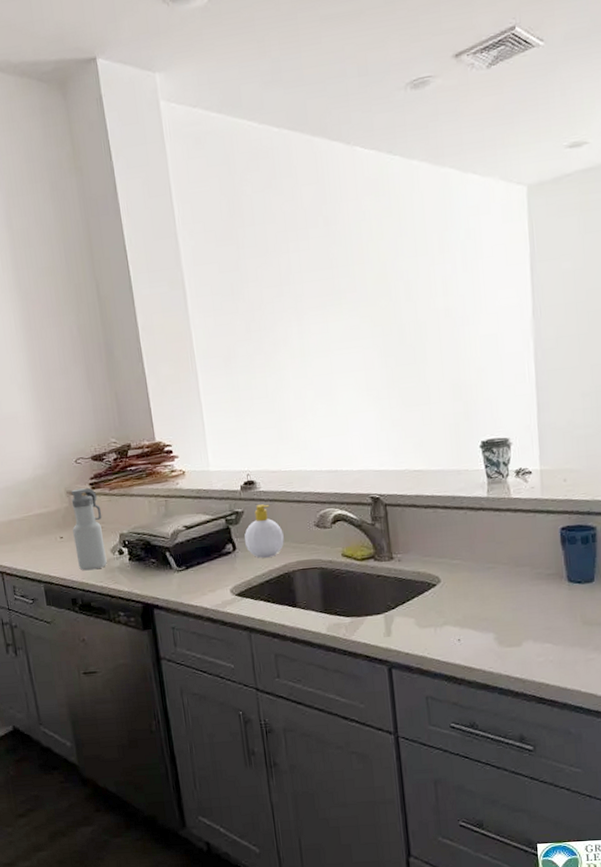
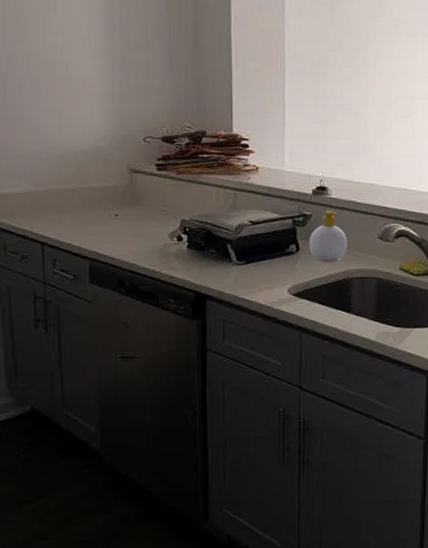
water bottle: present [71,487,107,571] -> none [130,167,165,253]

